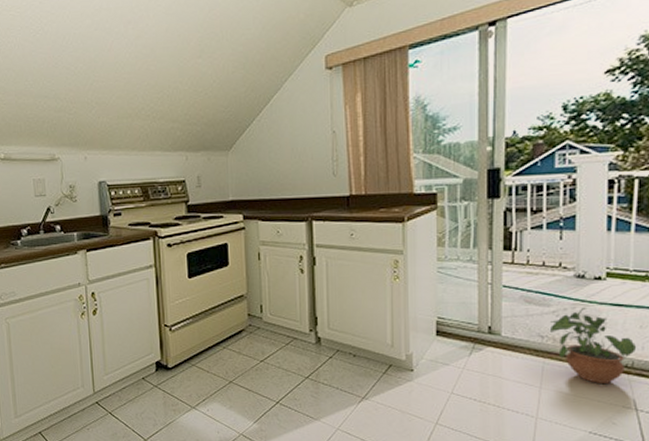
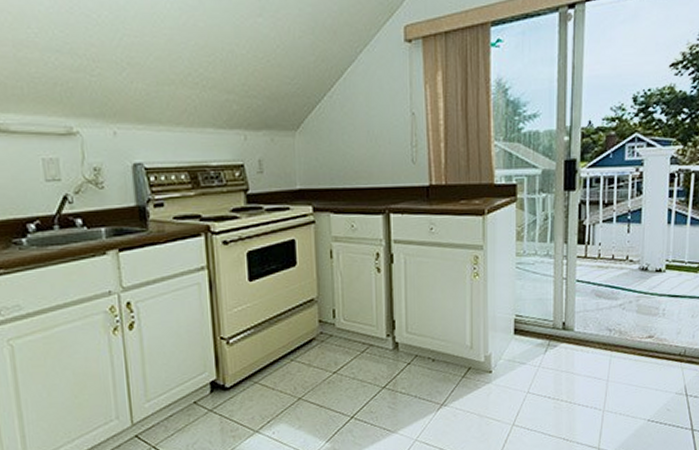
potted plant: present [549,307,637,383] -> none [616,299,689,373]

